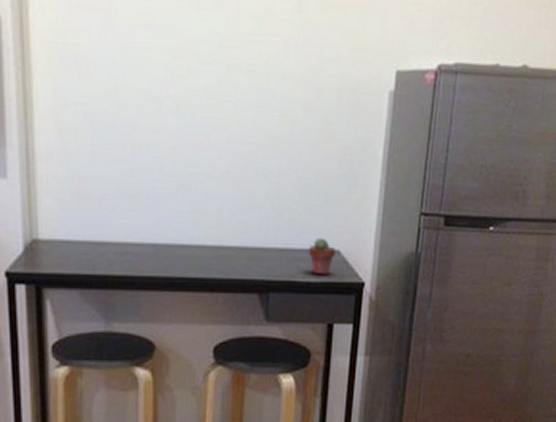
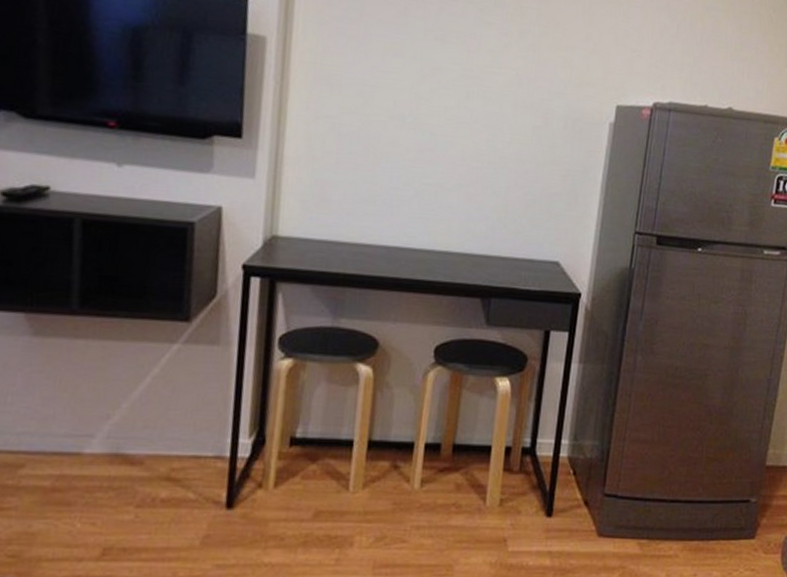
potted succulent: present [308,237,335,275] -> none [529,249,555,285]

